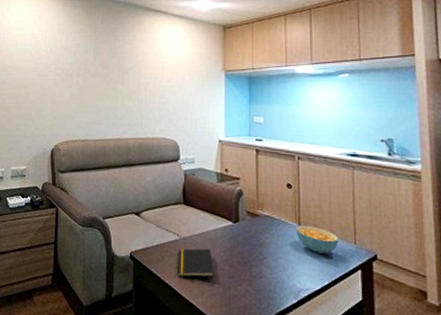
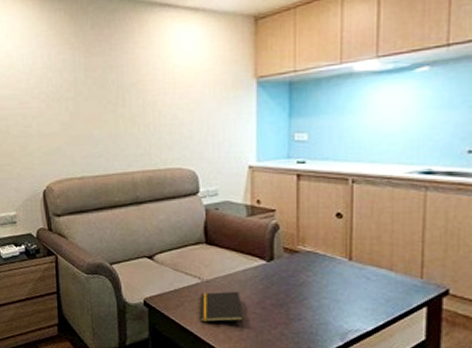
cereal bowl: present [296,225,339,254] -> none [345,261,400,291]

